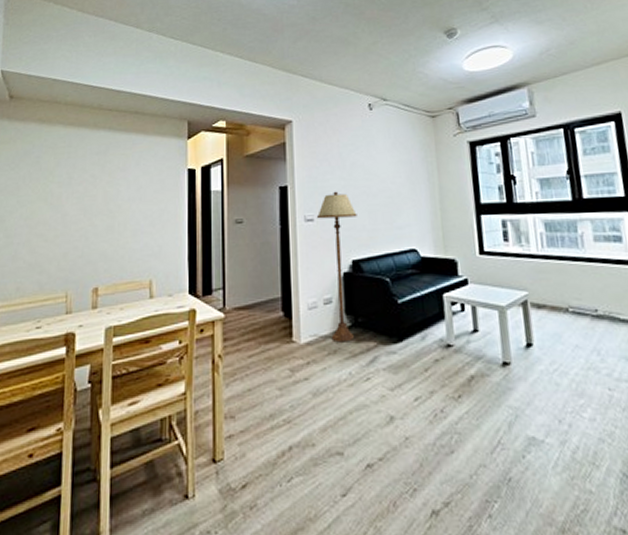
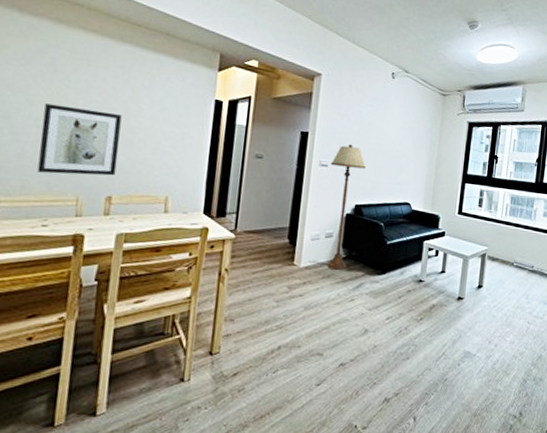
wall art: none [29,200,102,272] -> present [37,103,122,176]

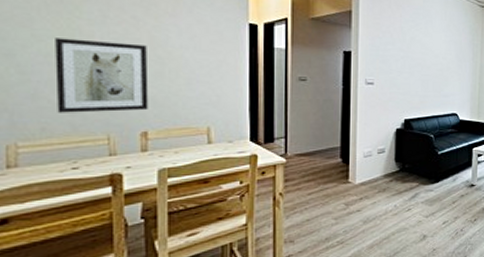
floor lamp: present [327,144,366,270] -> none [376,60,412,183]

